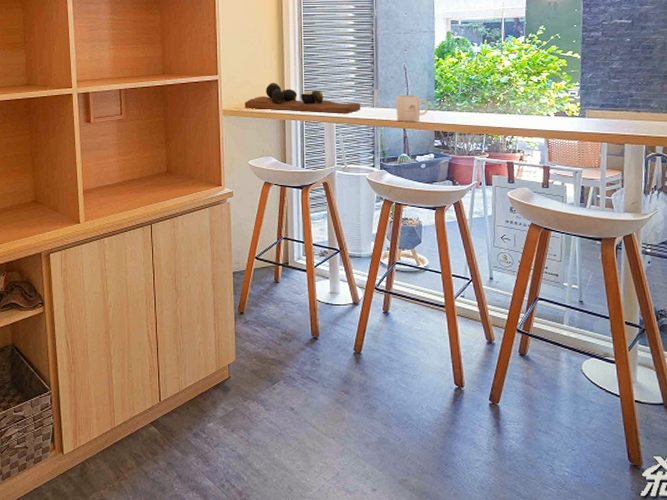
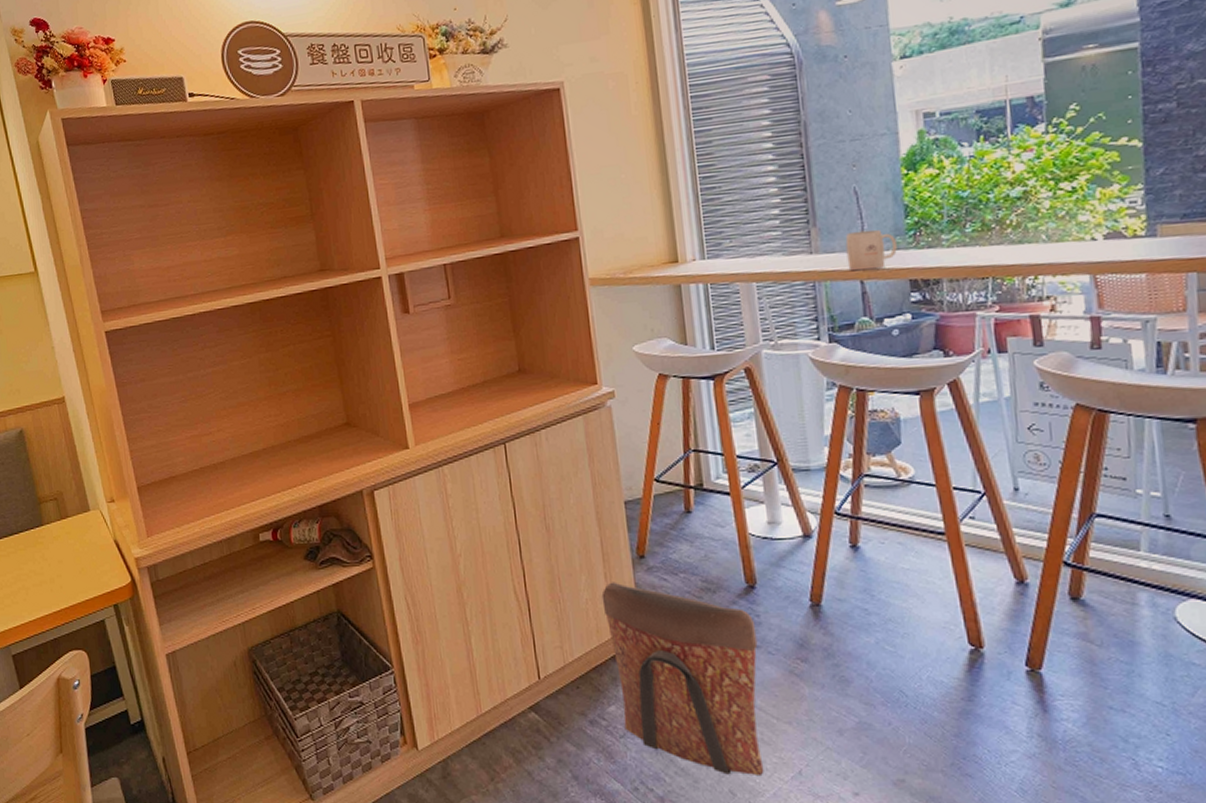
shopping bag: none [211,331,316,477] -> present [601,582,765,777]
decorative tray: present [245,82,360,113] -> none [619,232,792,274]

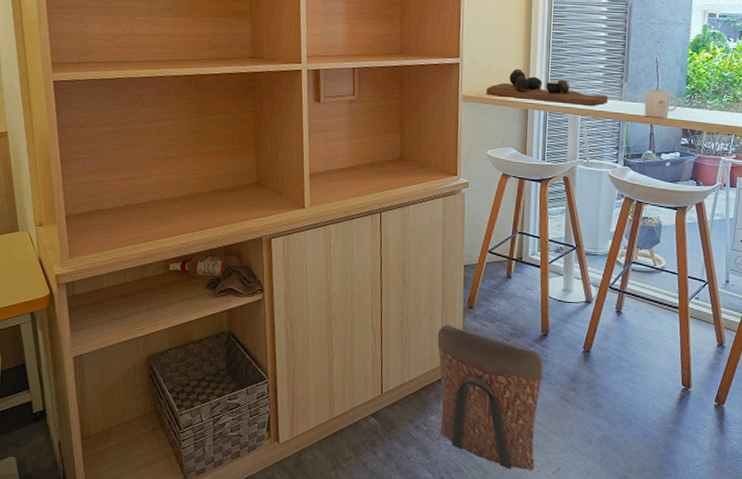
decorative tray: none [619,232,792,274] -> present [486,69,608,106]

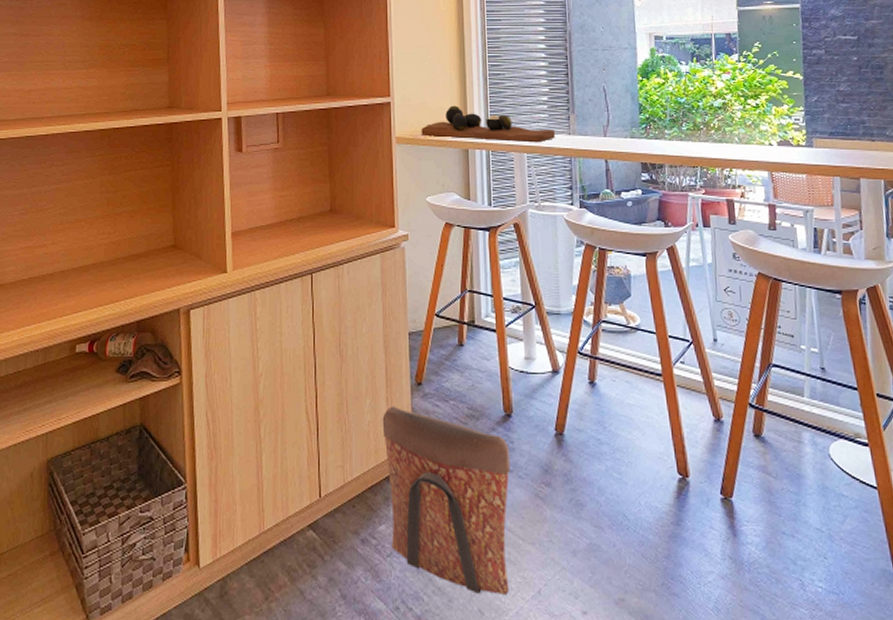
mug: present [644,89,678,118] -> none [595,120,633,152]

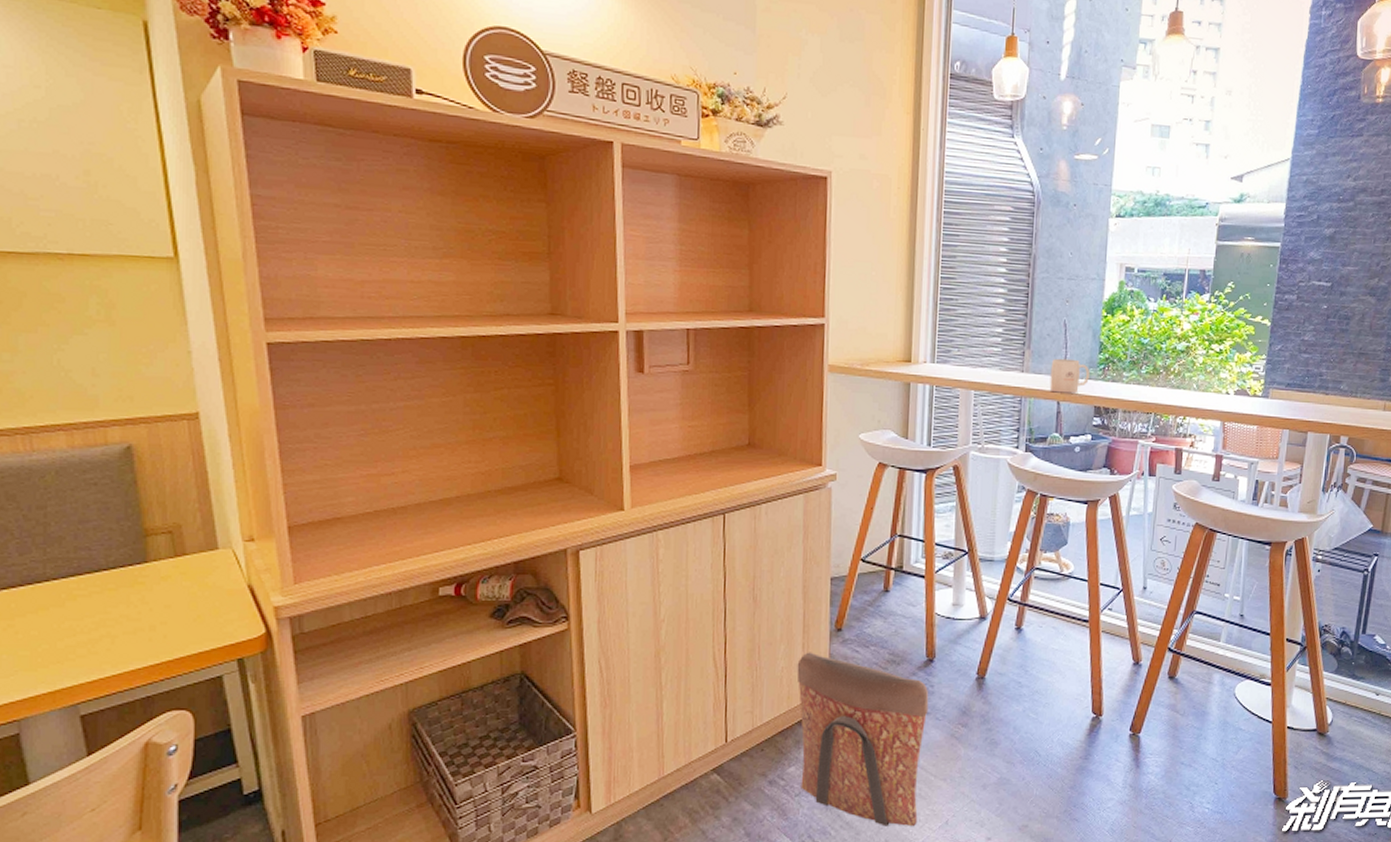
decorative tray: present [421,105,555,142] -> none [858,332,1007,378]
mug: none [595,120,633,152] -> present [1049,358,1090,394]

